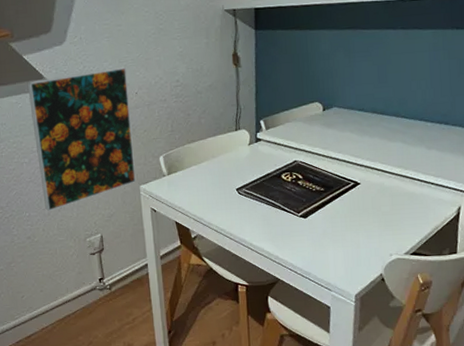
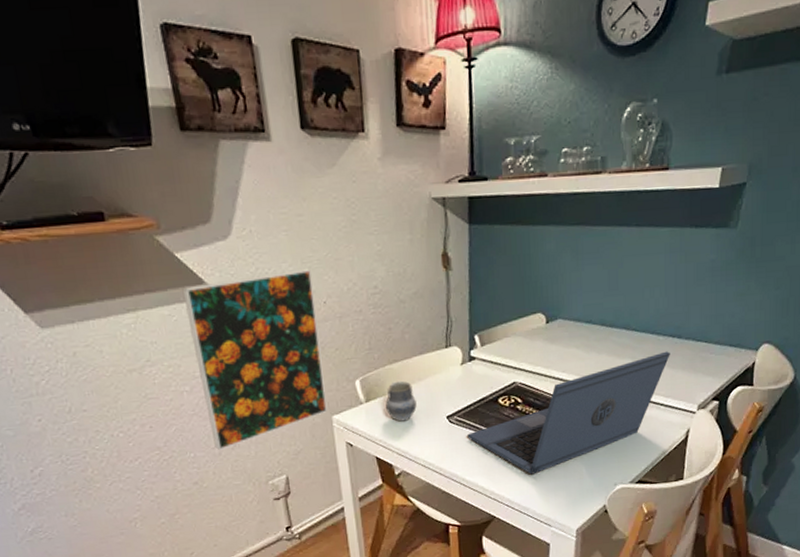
cup: none [184,157,211,192] -> present [386,380,417,422]
laptop: none [254,136,438,243] -> present [467,351,670,475]

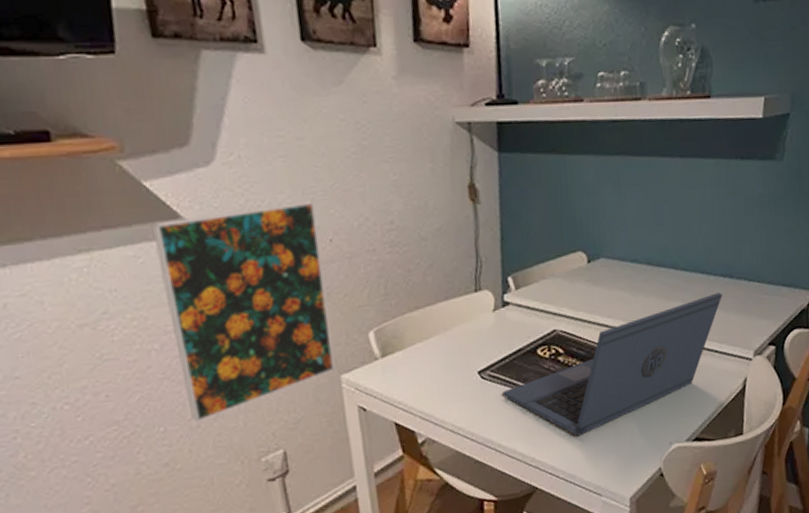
cup: present [386,380,417,422] -> none [405,331,443,380]

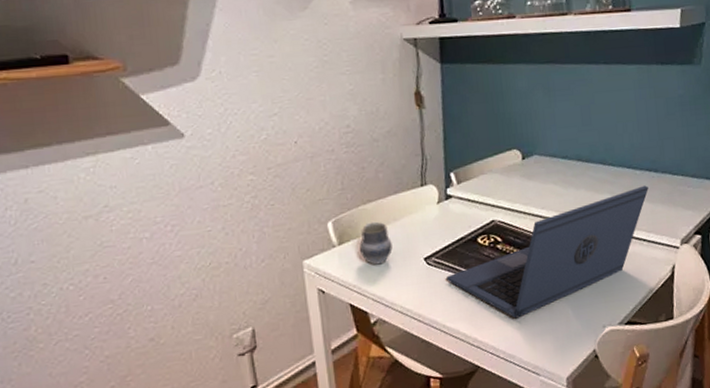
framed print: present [151,201,335,423] -> none [146,109,297,303]
cup: none [405,331,443,380] -> present [360,221,393,265]

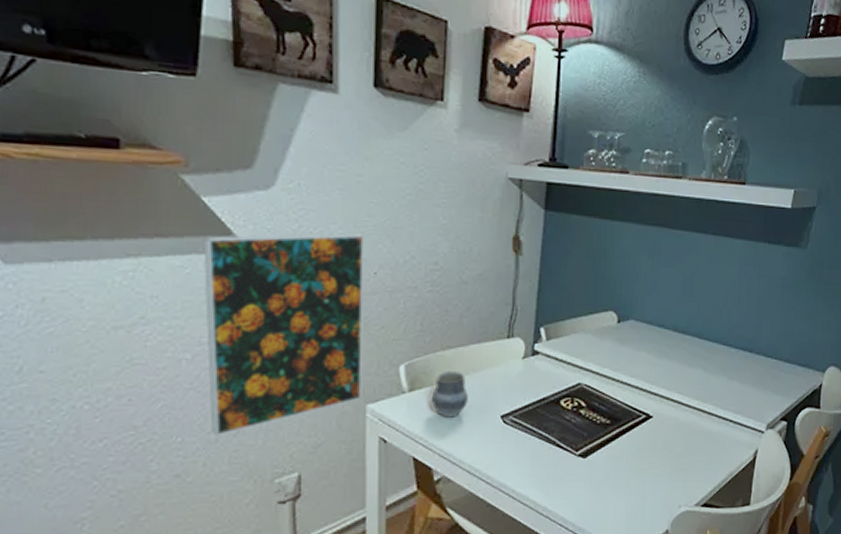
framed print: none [146,109,297,303] -> present [203,233,364,437]
laptop: present [446,185,649,318] -> none [522,365,741,490]

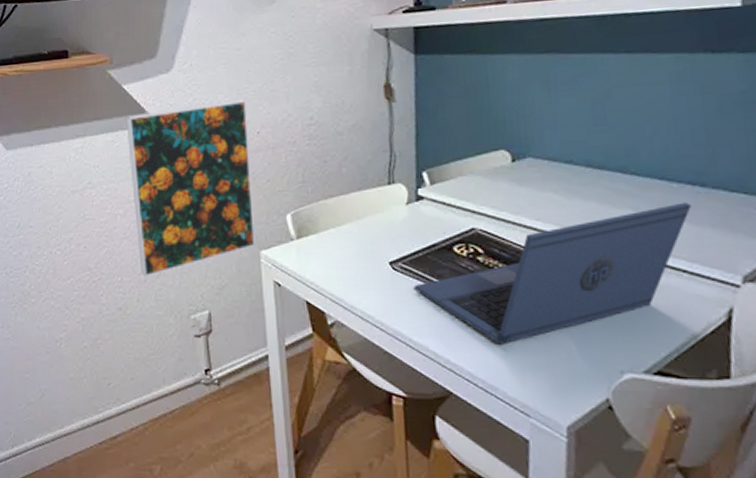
cup: present [432,370,468,418] -> none [319,218,354,264]
laptop: none [522,365,741,490] -> present [415,202,691,345]

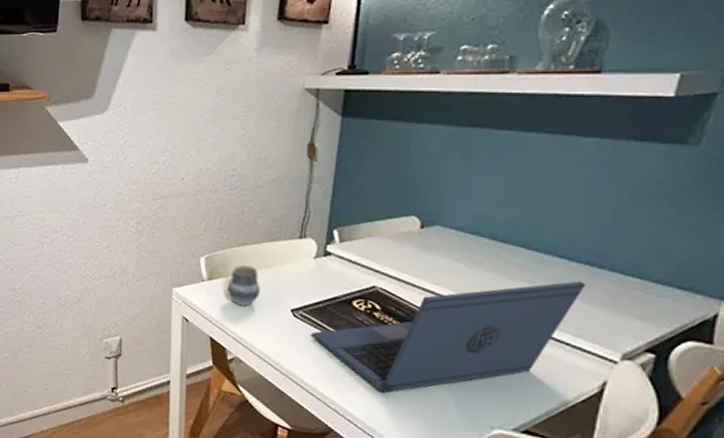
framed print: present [126,100,255,278] -> none [59,146,174,302]
cup: none [319,218,354,264] -> present [228,264,260,307]

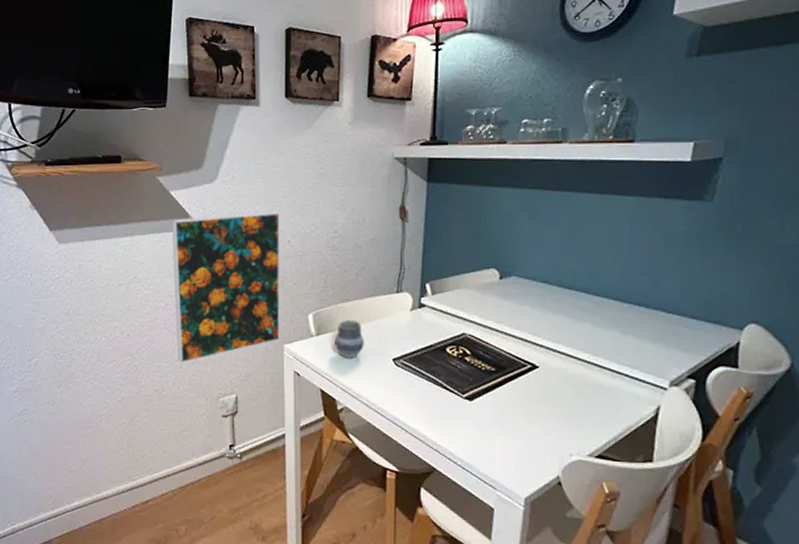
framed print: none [59,146,174,302] -> present [171,212,281,364]
laptop: present [312,281,585,393] -> none [412,320,636,431]

